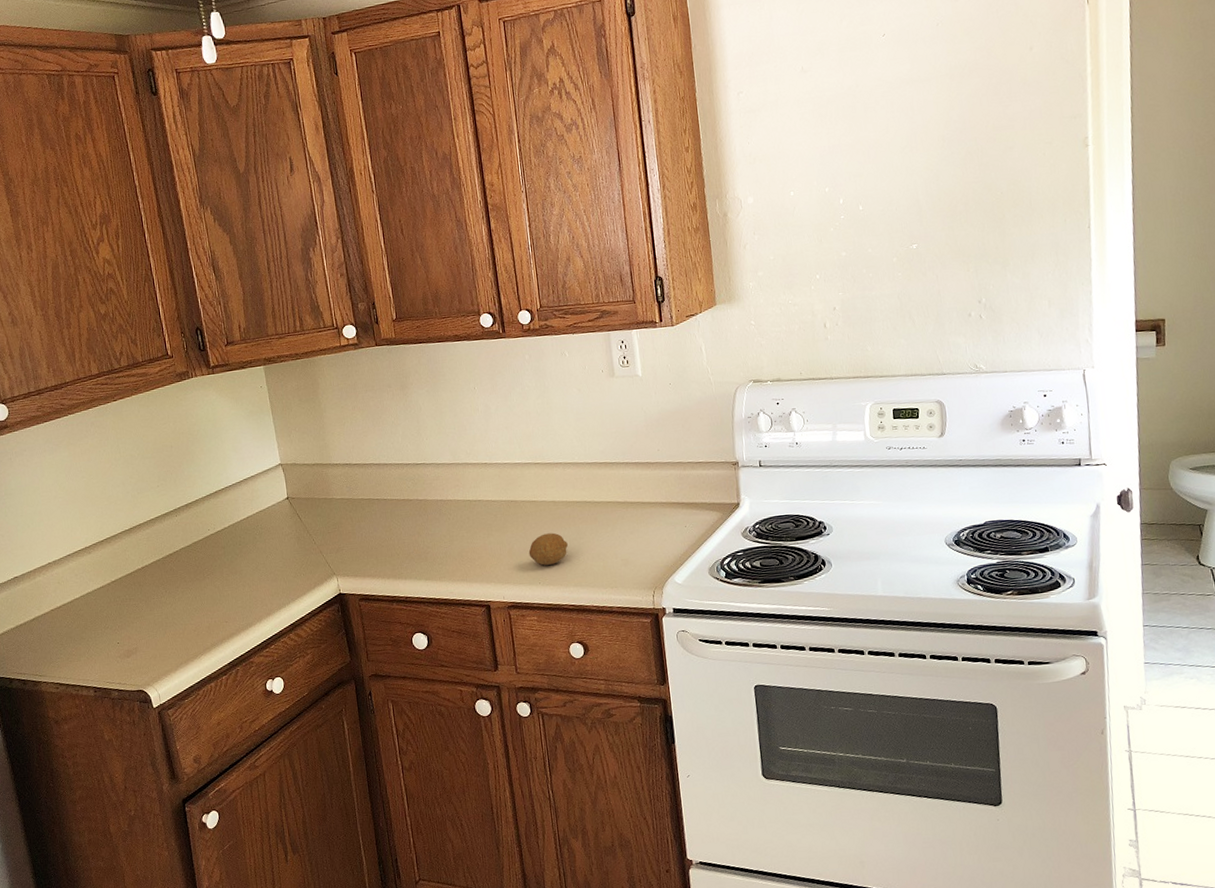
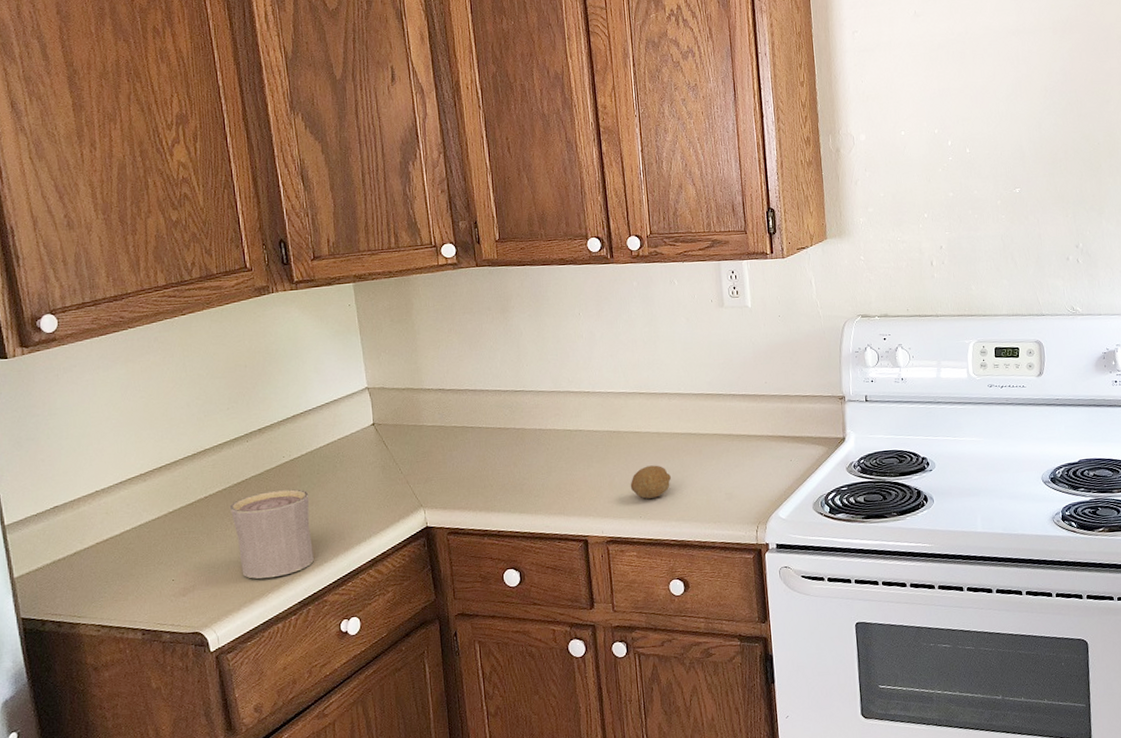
cup: none [163,559,240,642] -> present [229,489,314,579]

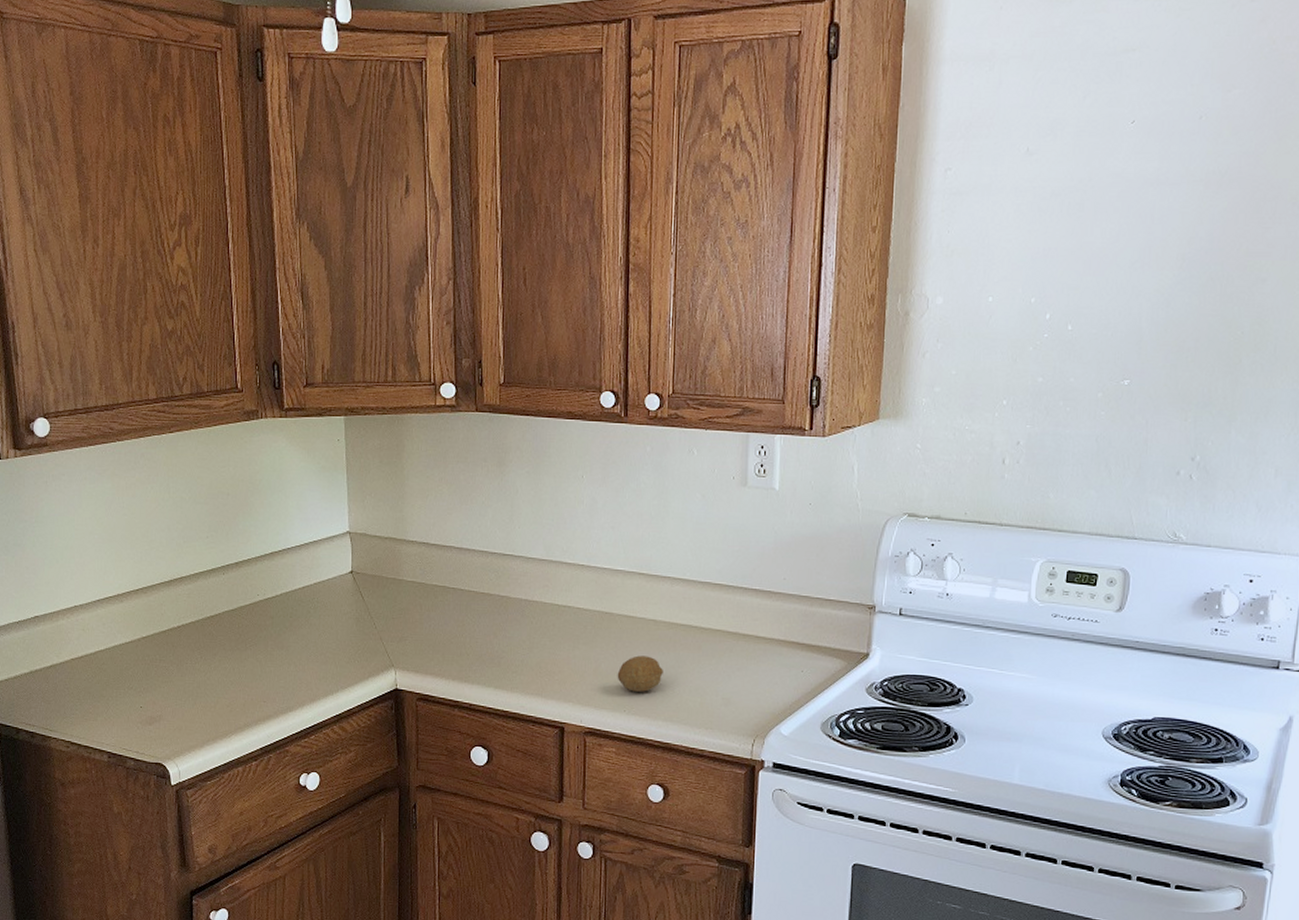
cup: present [229,489,314,579] -> none [201,629,280,720]

